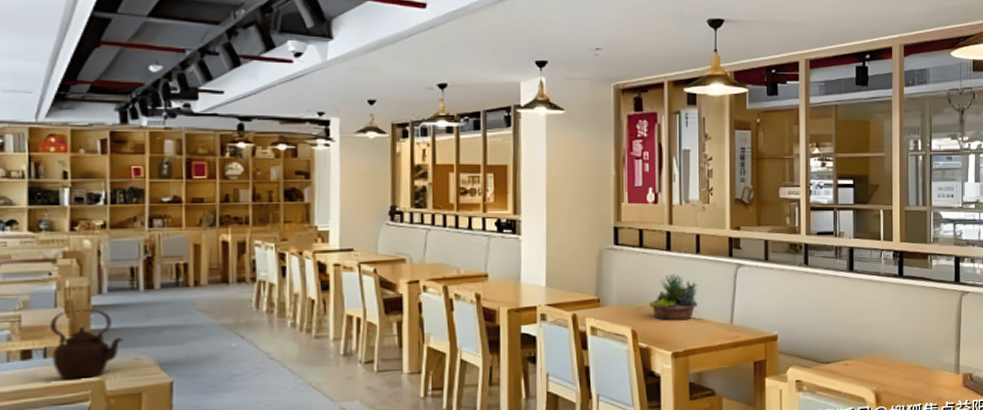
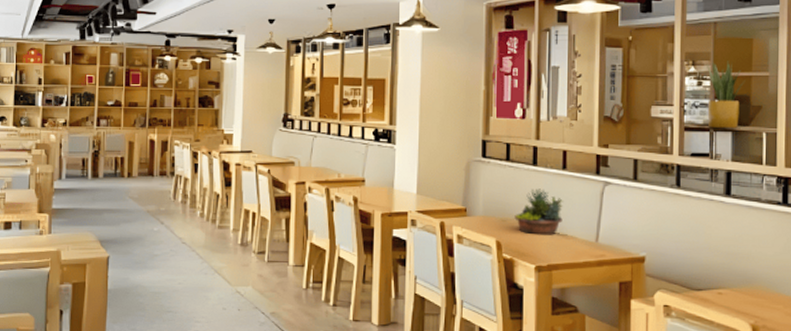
teapot: present [50,308,123,379] -> none [25,191,75,248]
planter: none [830,142,864,207] -> present [707,61,745,128]

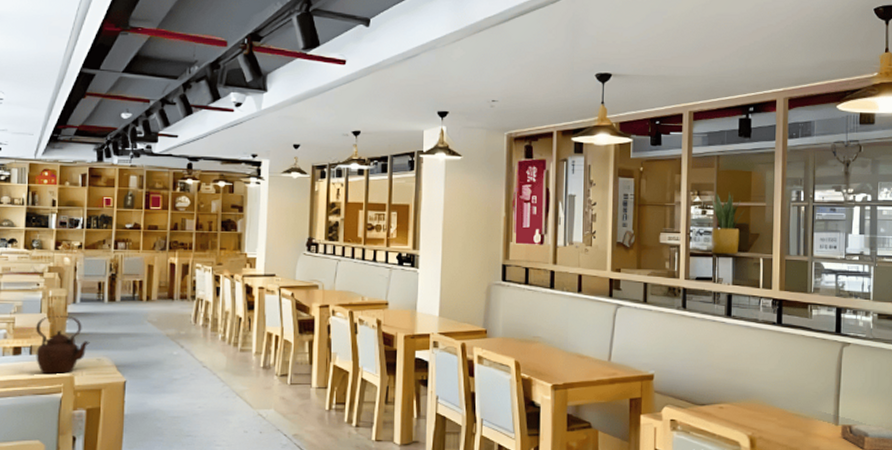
teapot: none [25,191,75,248] -> present [36,315,90,374]
succulent planter: present [514,188,564,235] -> none [532,311,579,355]

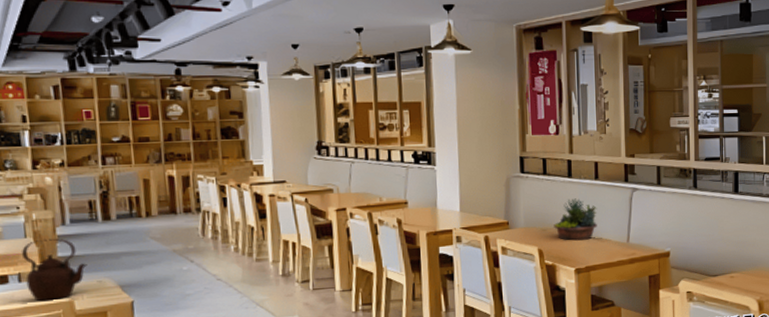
succulent planter: none [532,311,579,355] -> present [554,198,598,241]
planter: present [710,191,745,254] -> none [716,75,748,134]

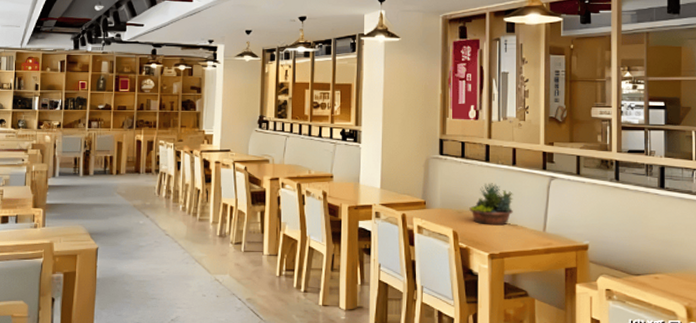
teapot: present [22,238,87,301] -> none [21,187,67,240]

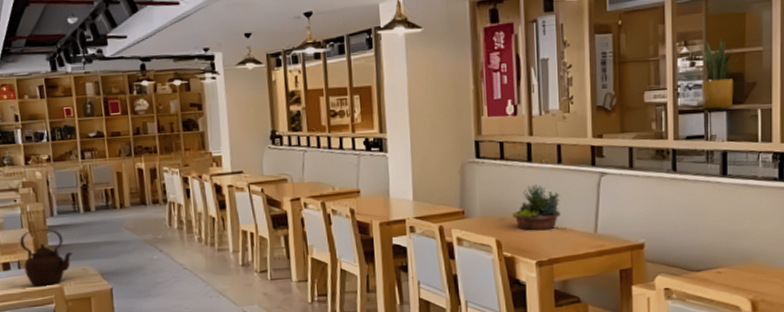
teapot: none [21,187,67,240] -> present [20,228,73,286]
planter: none [641,67,676,127] -> present [699,38,739,109]

